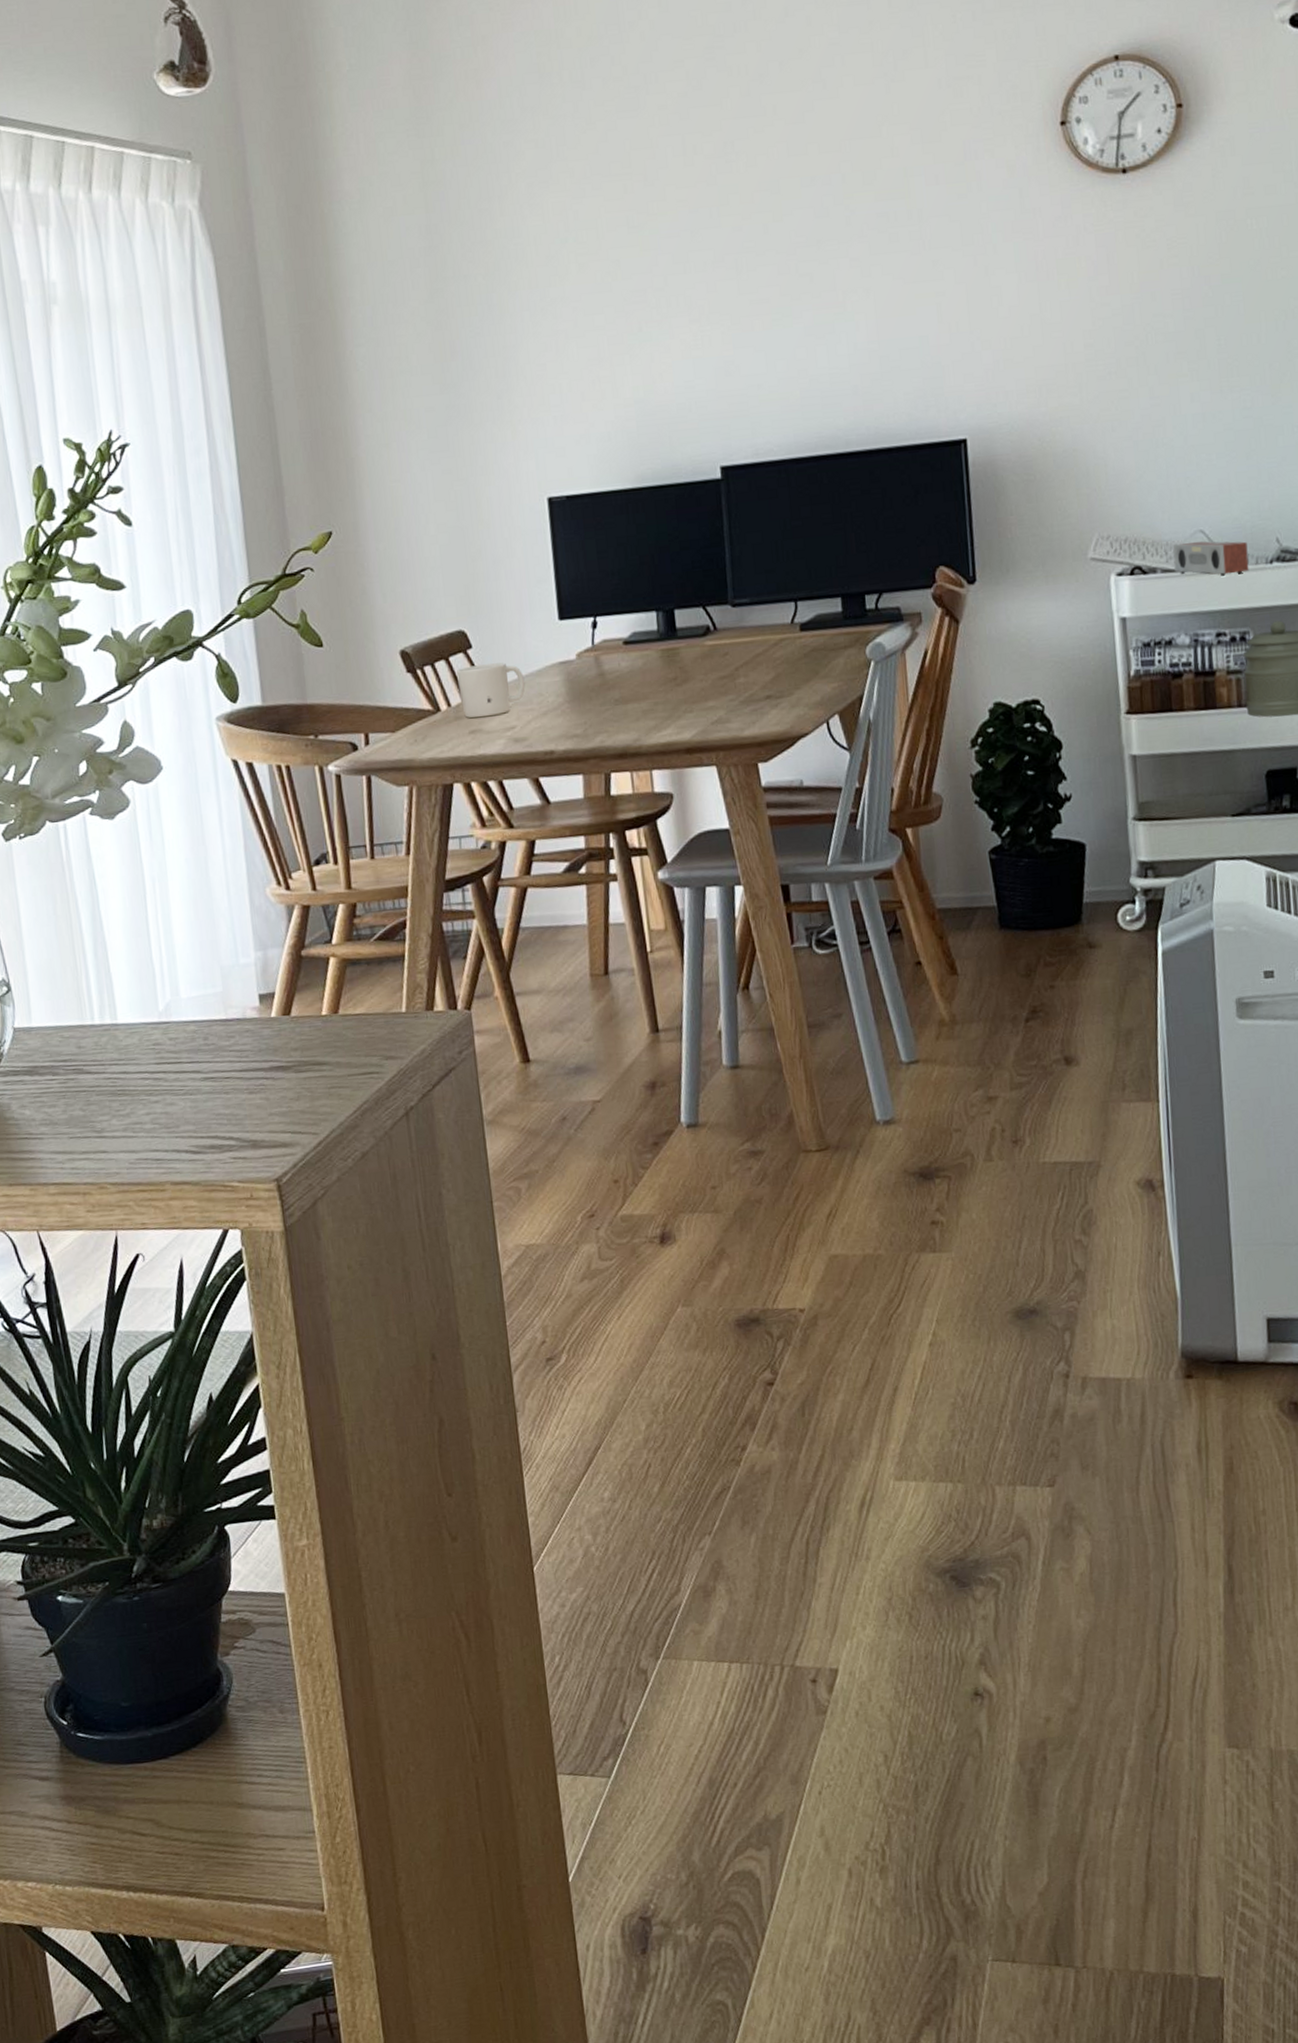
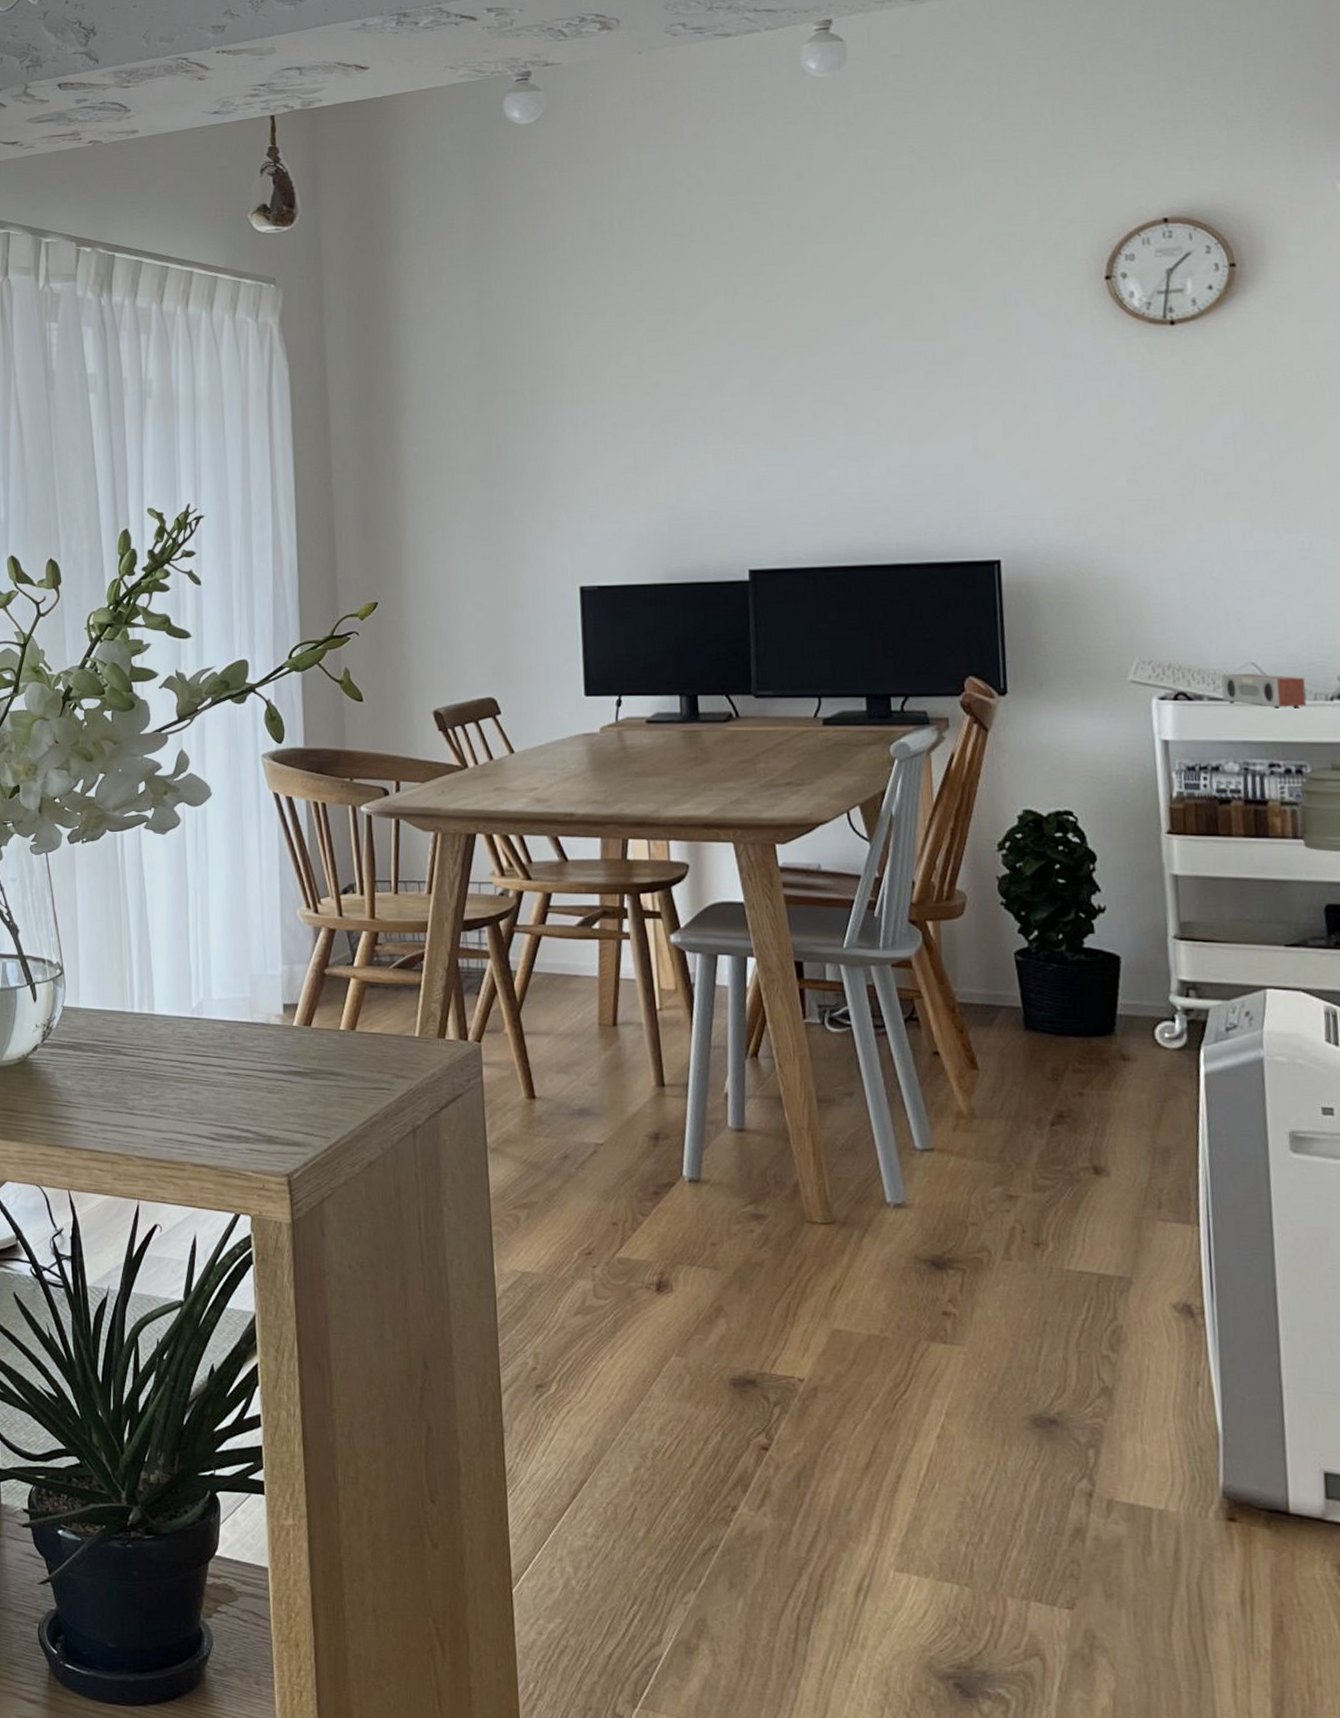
mug: present [456,662,525,720] -> none [484,729,550,778]

